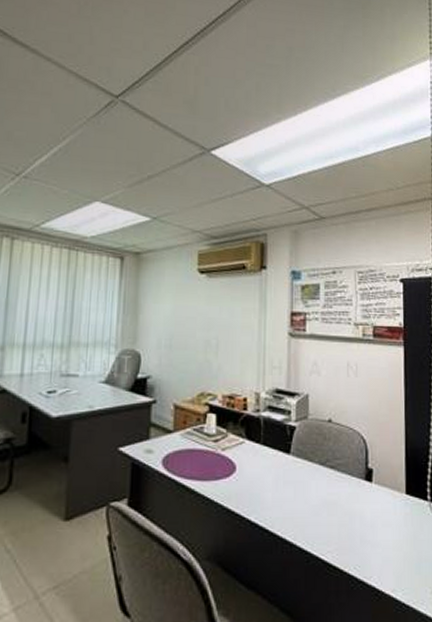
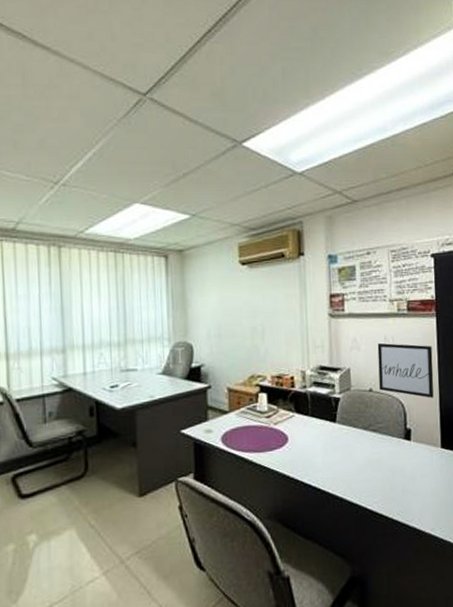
wall art: none [339,369,400,436] -> present [377,342,434,398]

